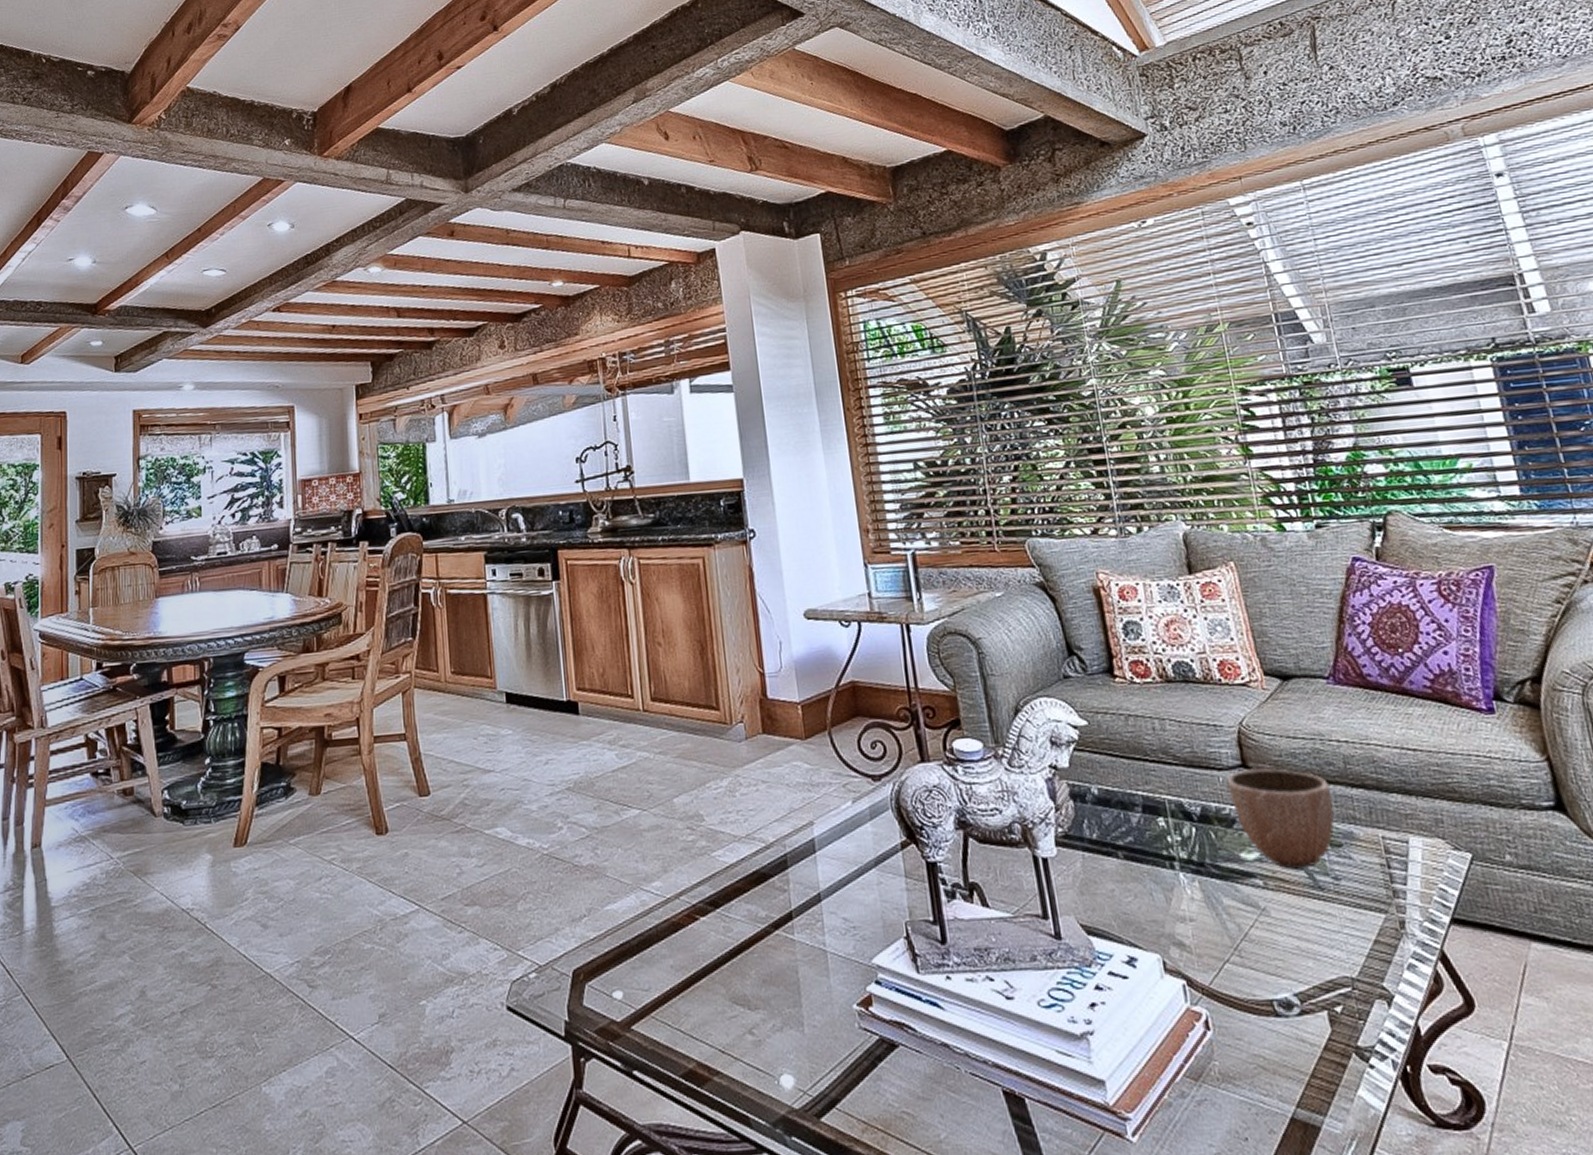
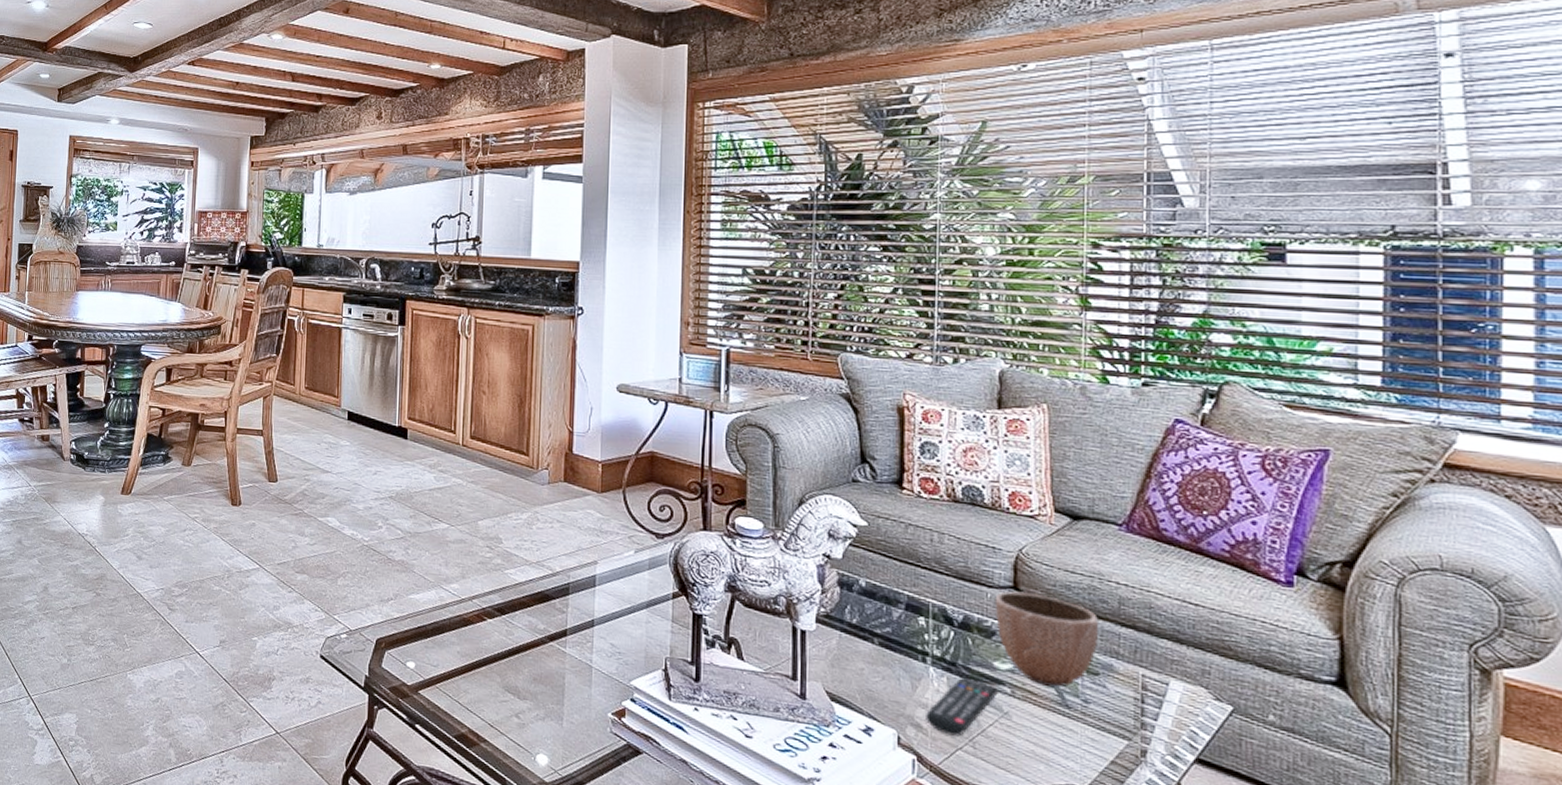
remote control: none [1185,877,1253,948] -> present [926,677,1000,736]

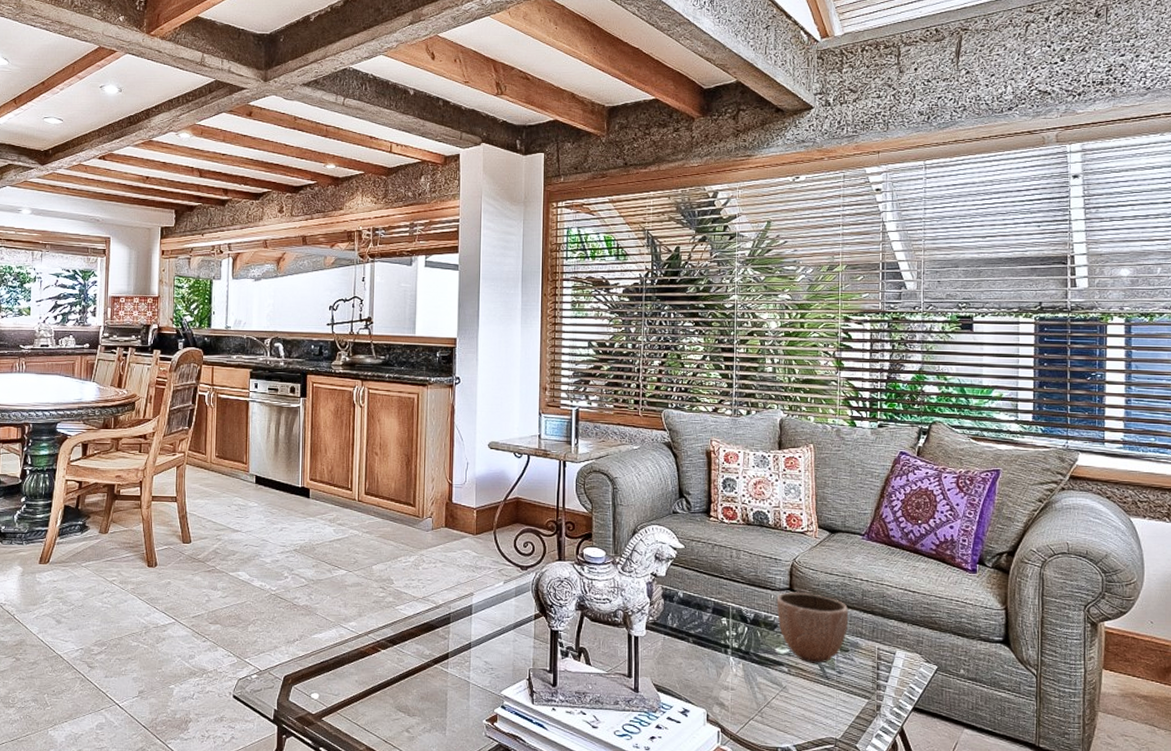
remote control: present [926,677,1000,736] -> none [727,662,780,709]

